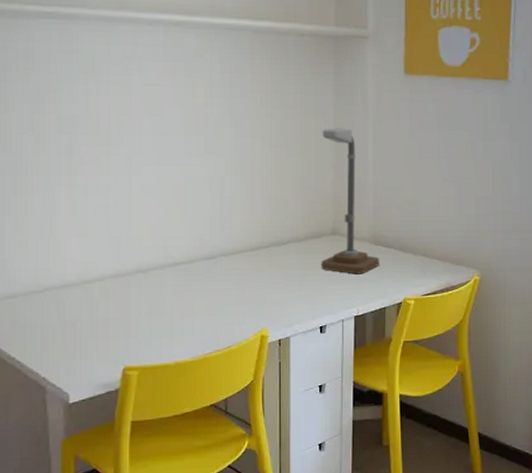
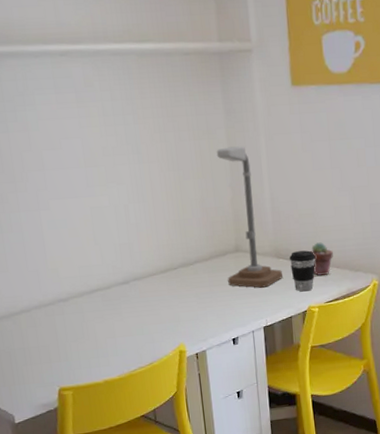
coffee cup: none [388,239,416,282] -> present [290,250,316,292]
potted succulent: none [411,232,434,266] -> present [311,242,333,276]

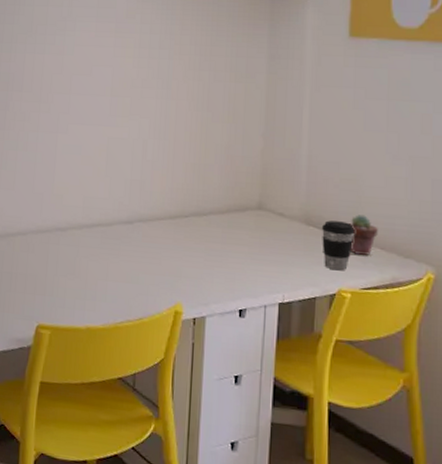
desk lamp: present [216,146,283,288] -> none [244,93,311,257]

